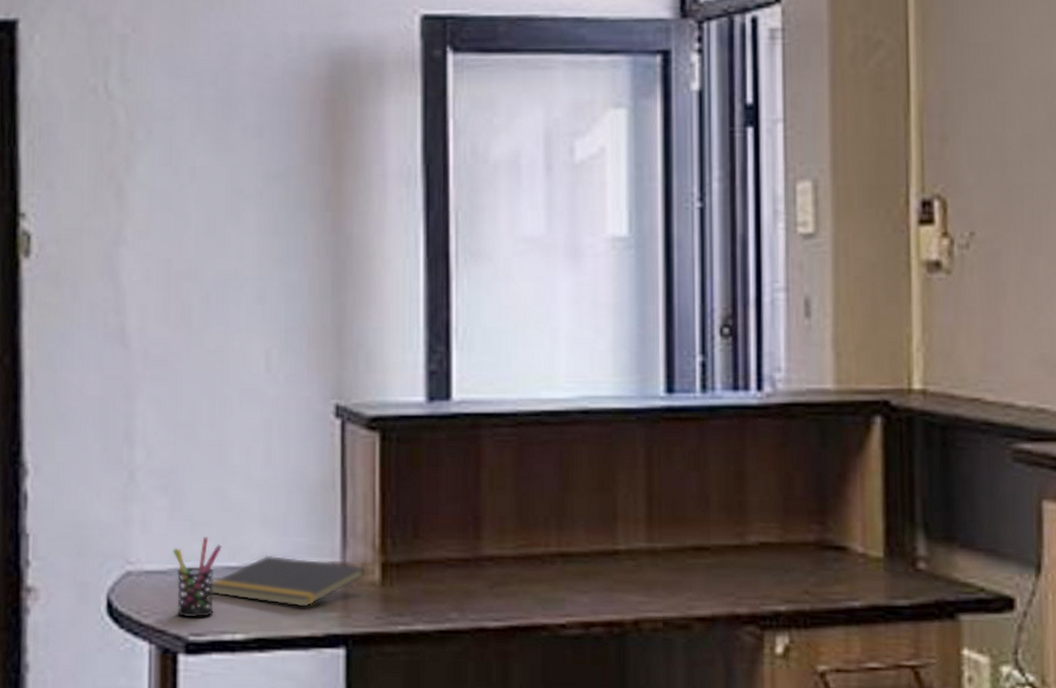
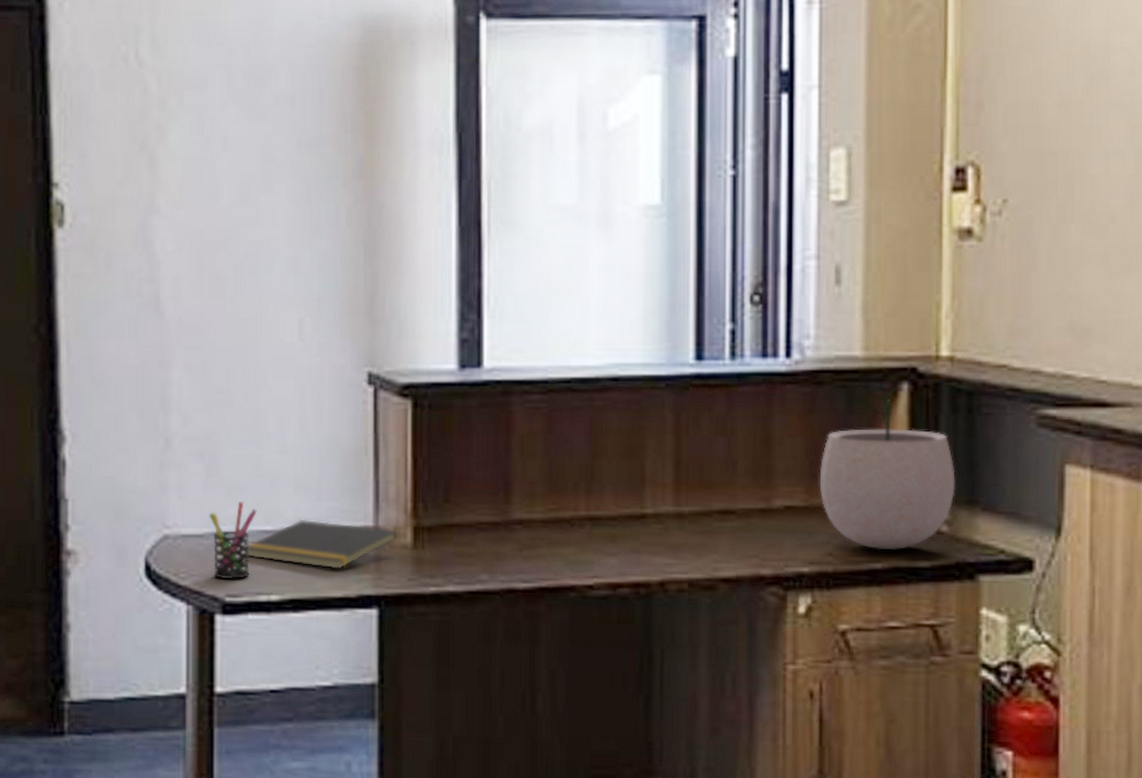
plant pot: none [794,419,932,589] -> present [819,385,956,551]

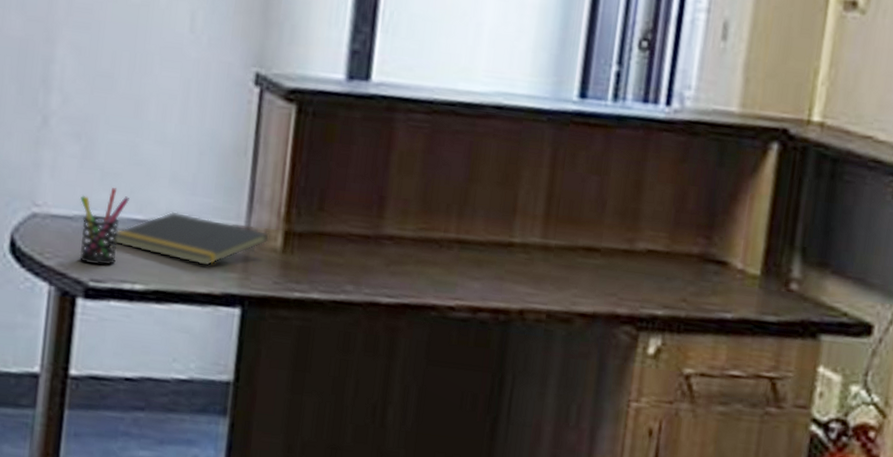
plant pot: present [819,385,956,551] -> none [682,144,812,303]

